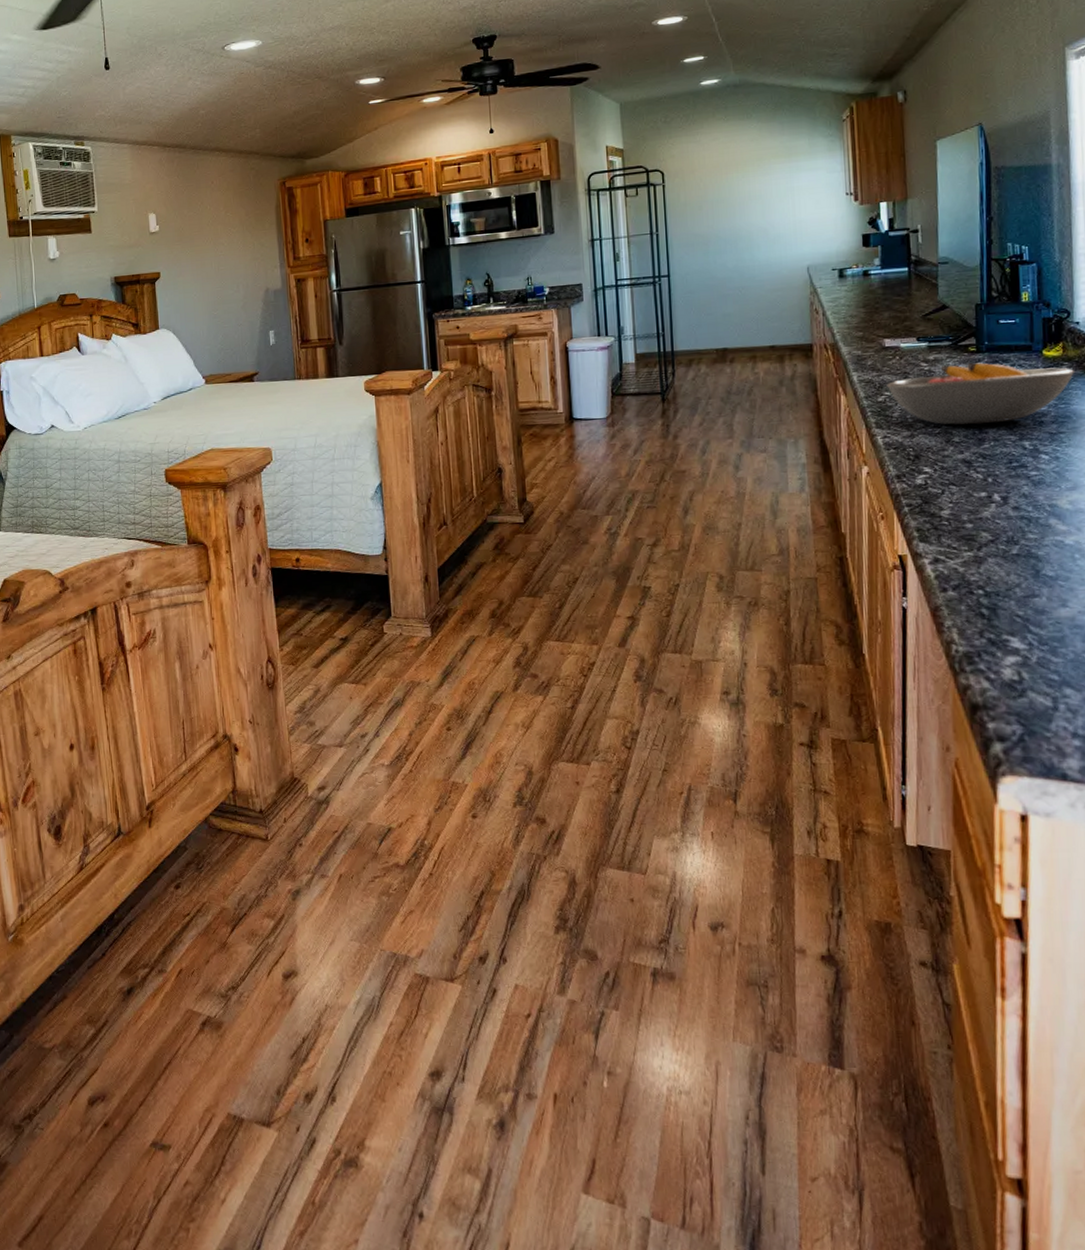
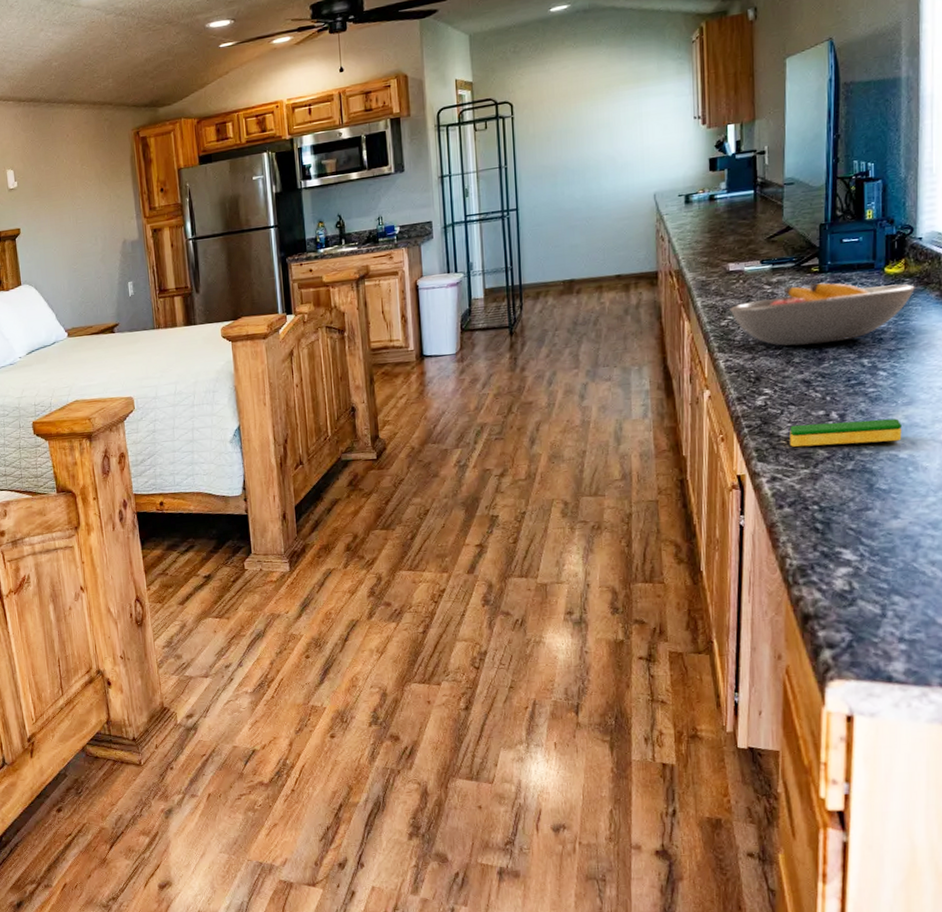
dish sponge: none [951,503,1067,529] -> present [790,418,902,447]

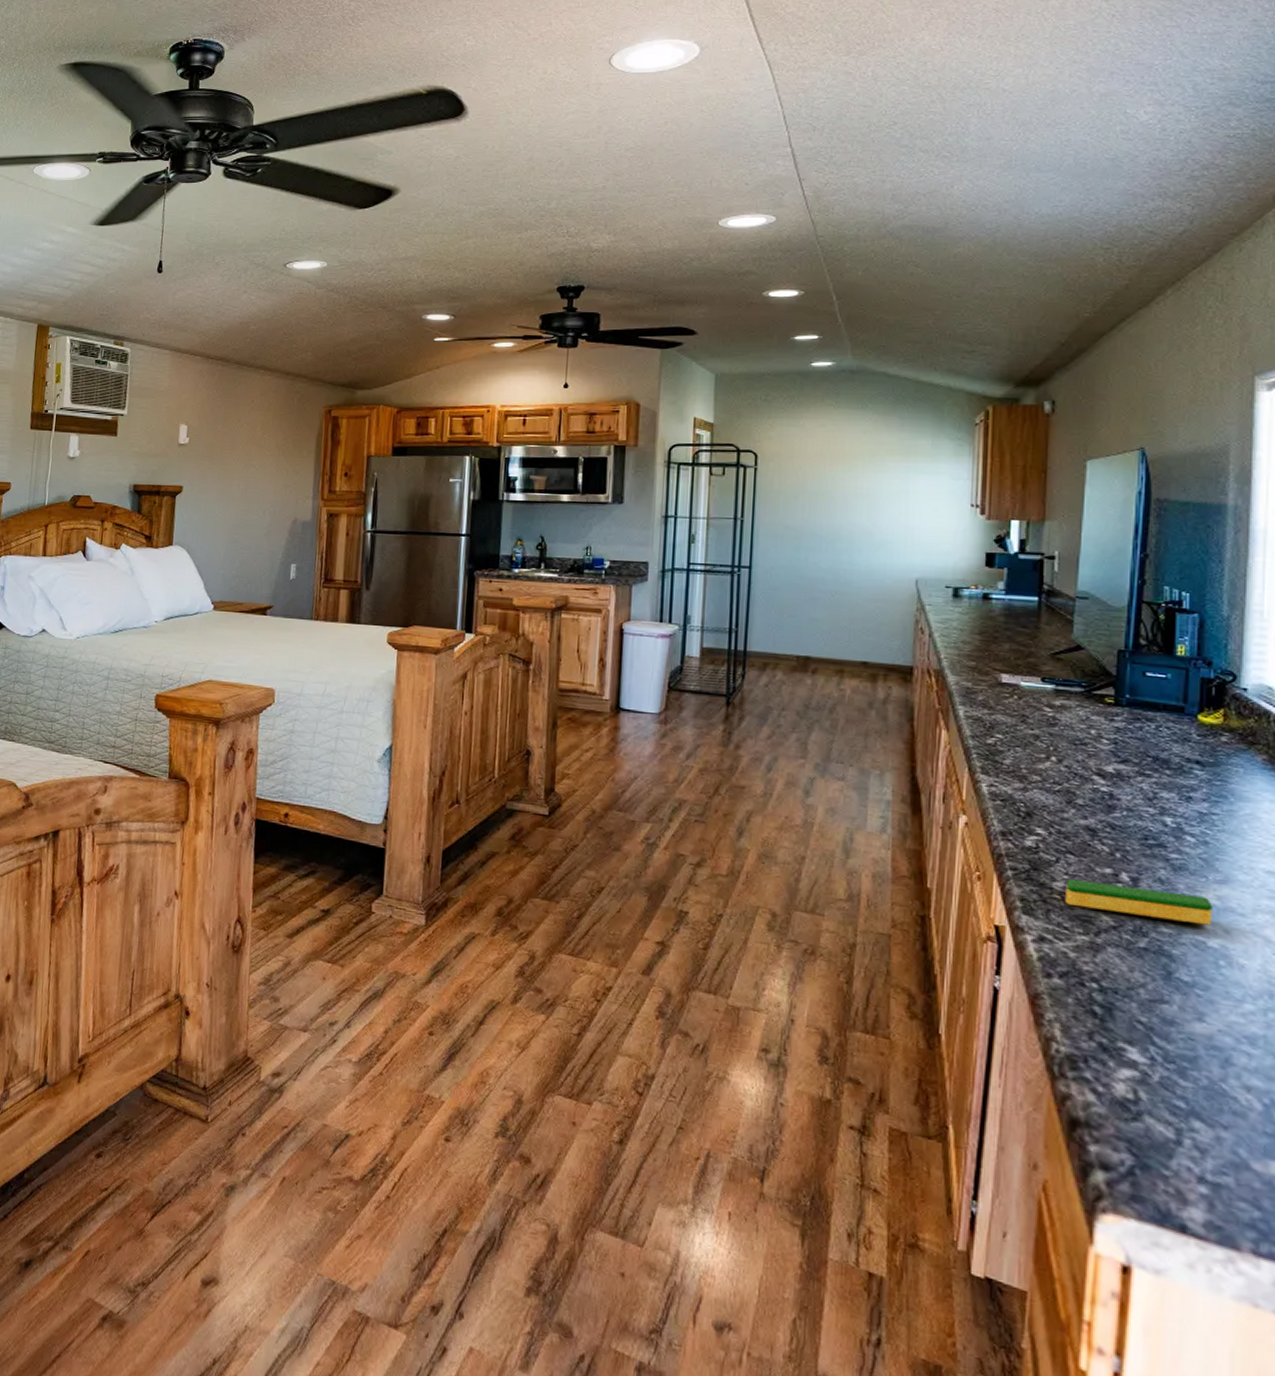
fruit bowl: present [729,282,916,346] -> none [999,714,1238,791]

